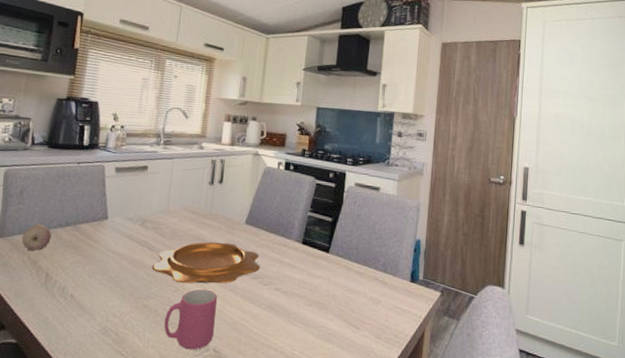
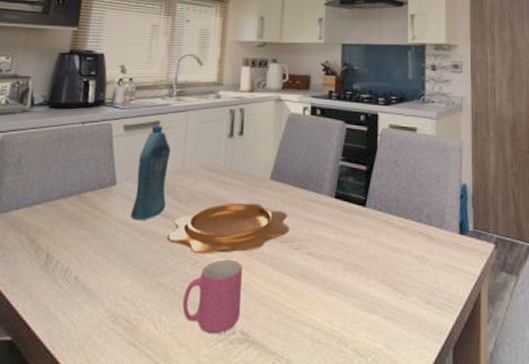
fruit: present [22,224,52,250] -> none [19,196,53,227]
bottle: none [119,170,158,252] -> present [130,126,171,221]

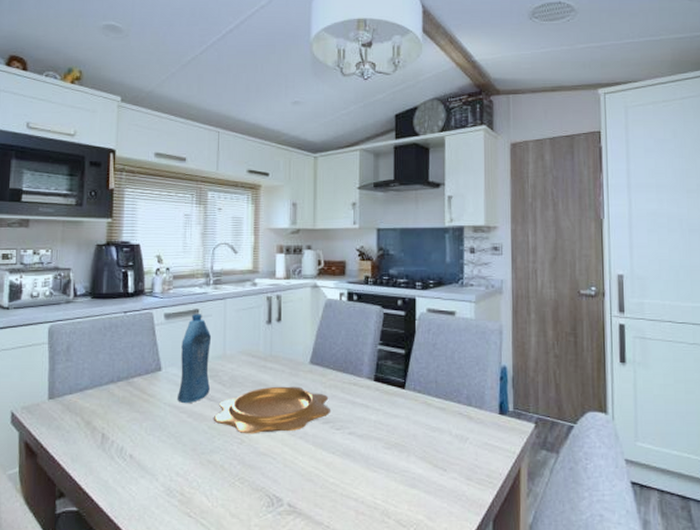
mug: present [182,259,242,334] -> none [232,438,286,506]

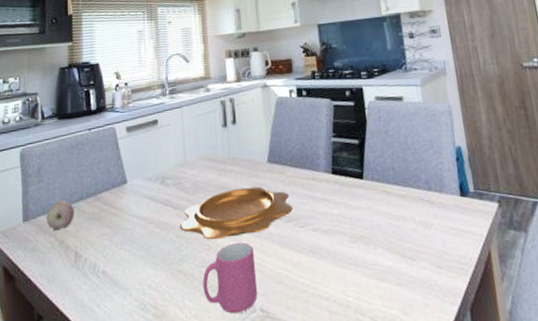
fruit: none [73,382,104,410] -> present [46,200,74,230]
bottle: present [176,314,212,404] -> none [143,124,174,215]
mug: none [232,438,286,506] -> present [202,242,257,314]

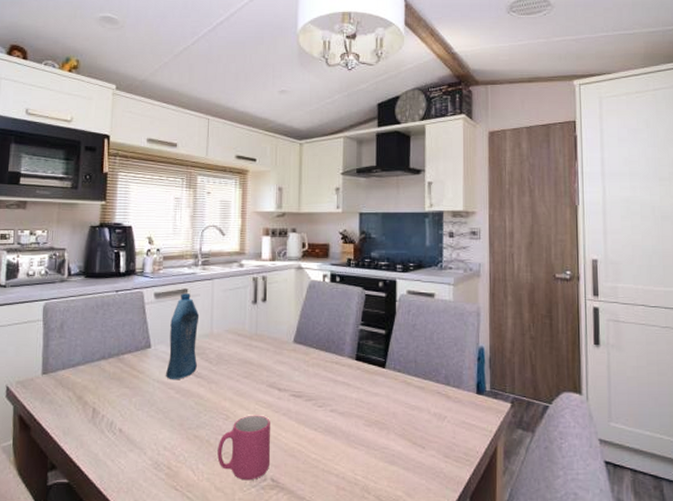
fruit: present [46,200,74,230] -> none [66,358,95,385]
bottle: none [143,124,174,215] -> present [165,293,200,380]
decorative bowl: present [179,186,293,240] -> none [199,364,313,411]

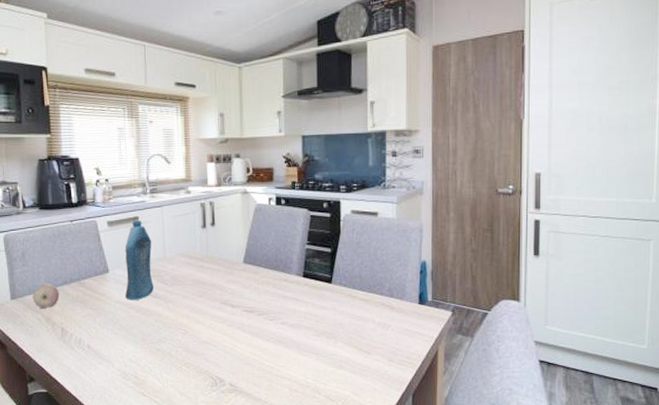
fruit: none [66,358,95,385] -> present [32,283,59,308]
mug: present [217,415,270,481] -> none [179,329,227,386]

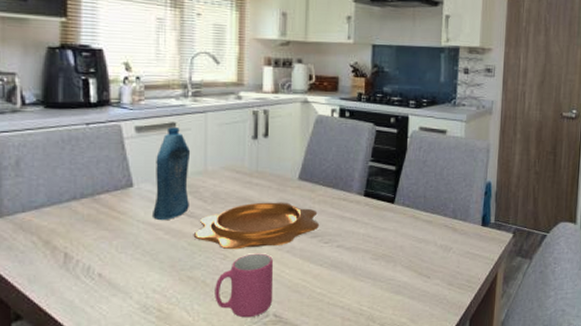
fruit: present [32,283,59,308] -> none [27,199,64,229]
decorative bowl: none [158,283,264,326] -> present [193,202,319,250]
mug: none [179,329,227,386] -> present [215,253,273,318]

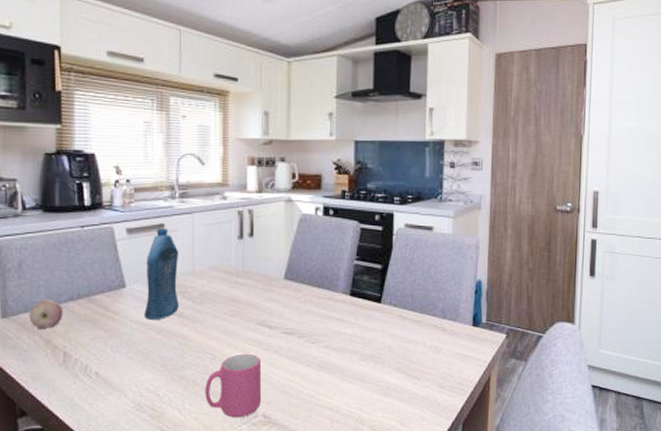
fruit: none [27,199,64,229] -> present [29,299,63,329]
decorative bowl: present [193,202,319,250] -> none [183,302,305,350]

